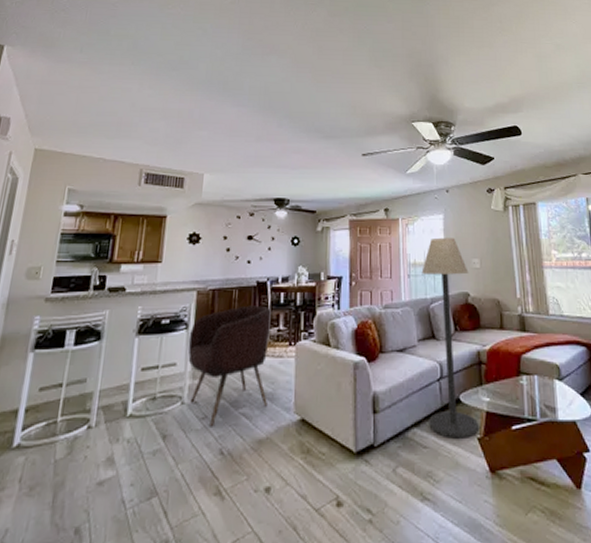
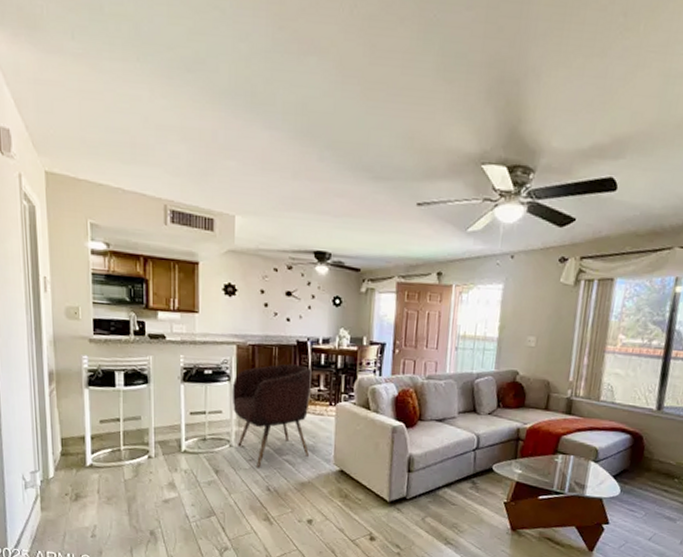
floor lamp: present [421,237,480,439] -> none [459,310,522,501]

